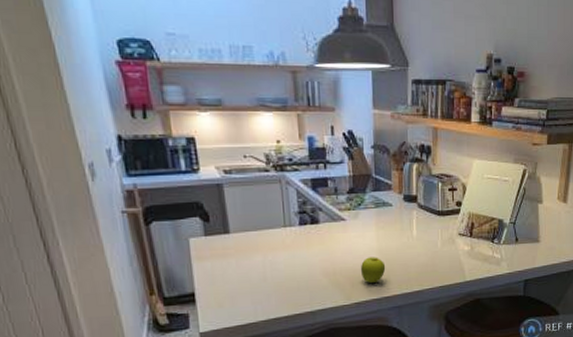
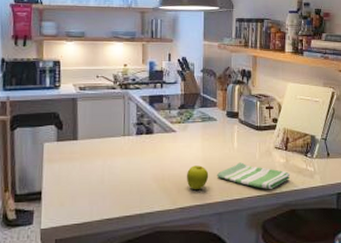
dish towel: none [394,251,476,279] -> present [216,162,291,189]

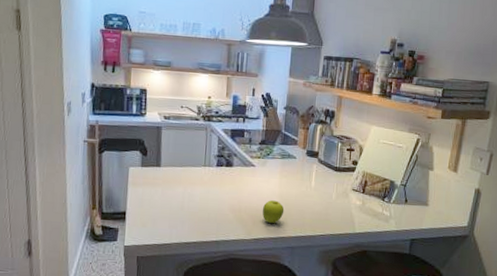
dish towel: present [216,162,291,189] -> none [291,201,366,229]

